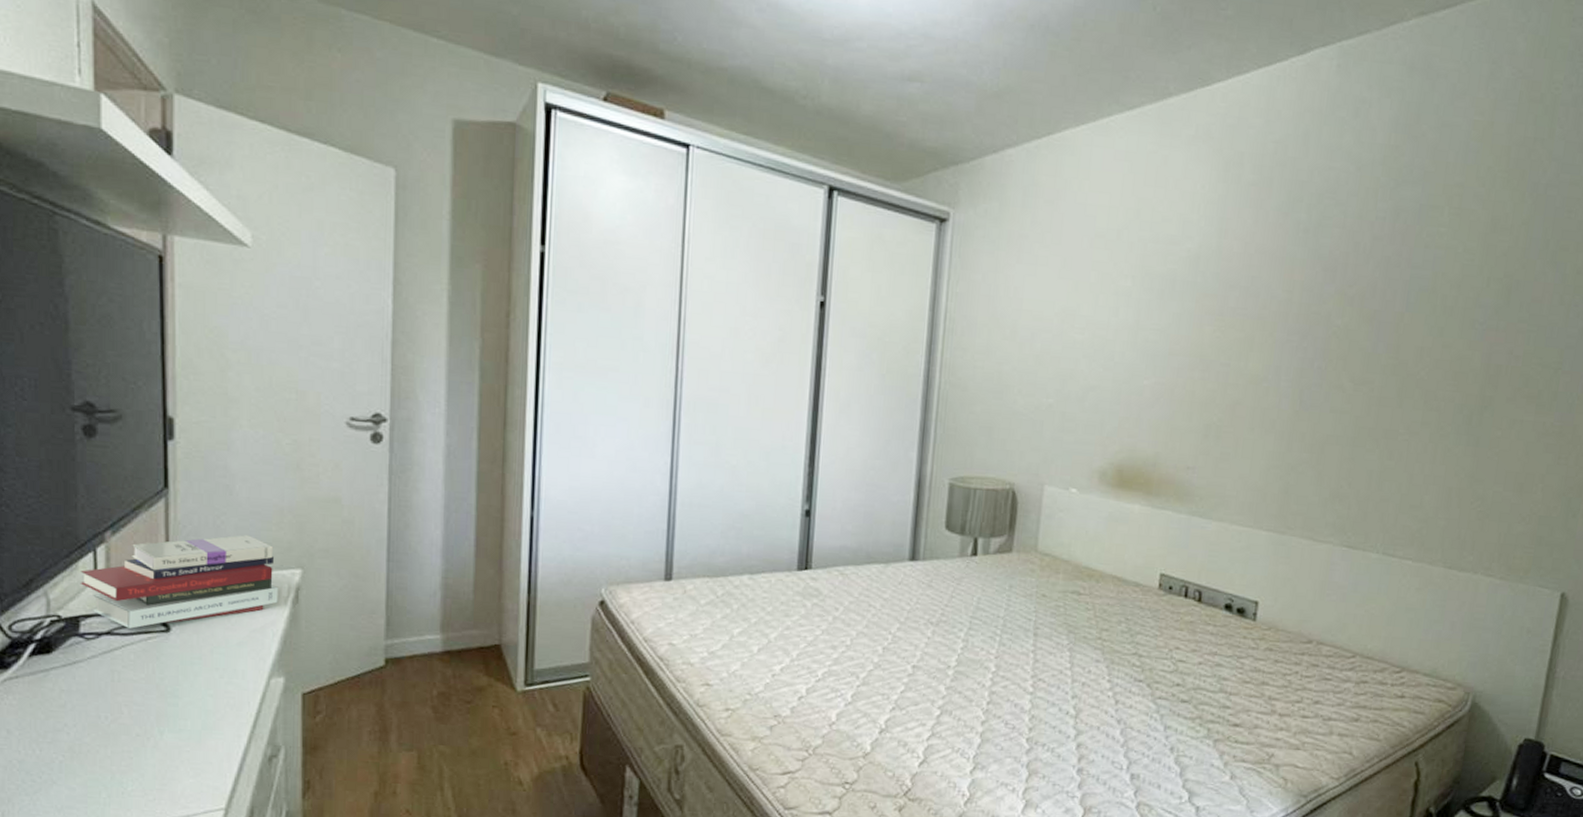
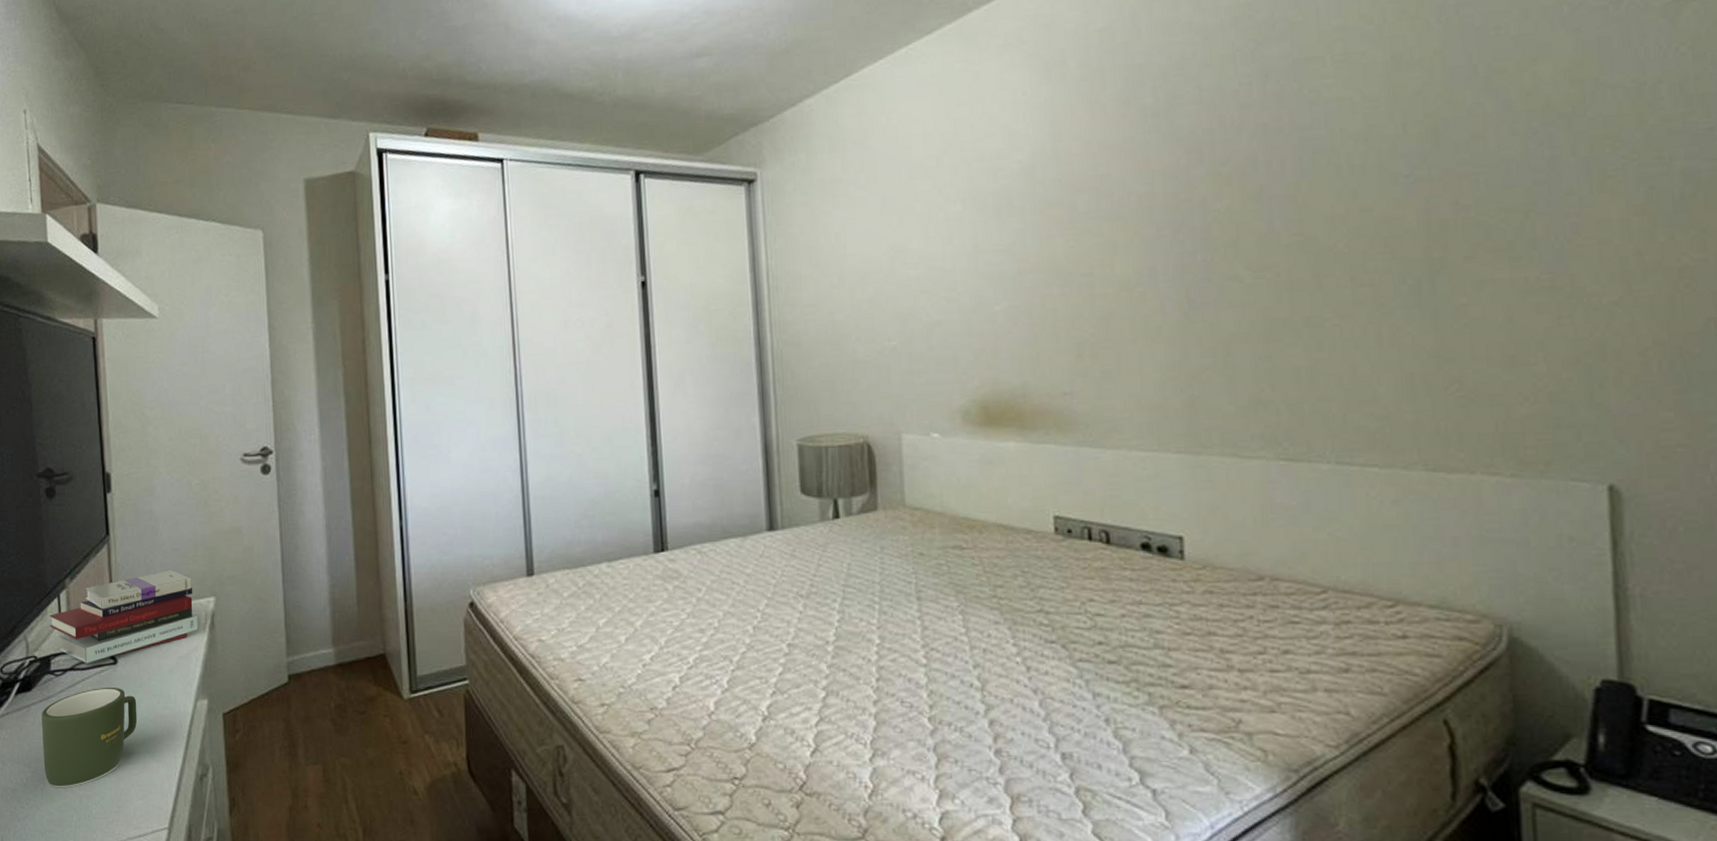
mug: none [64,656,193,763] -> present [41,687,138,789]

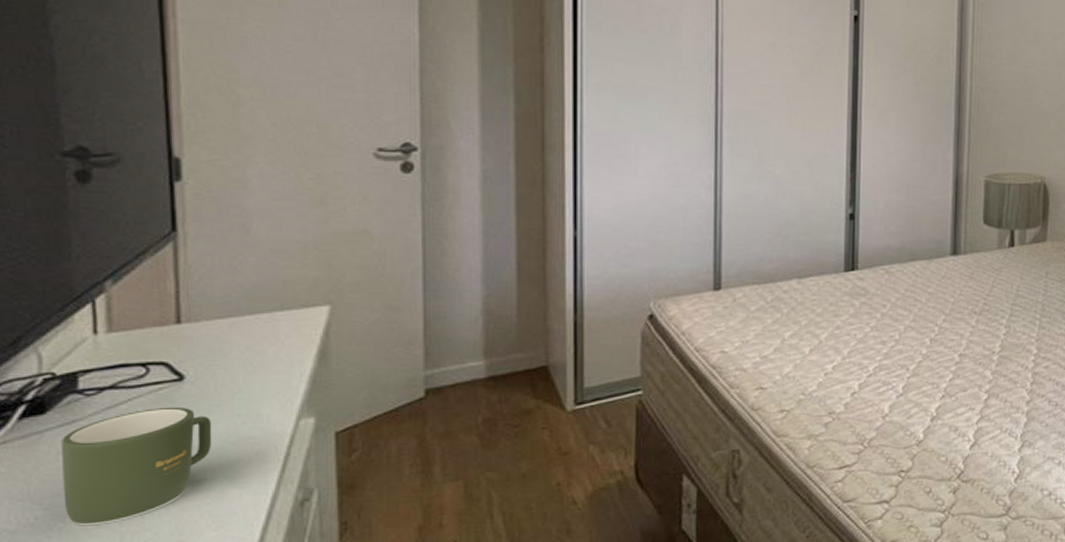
books: present [49,570,198,663] -> none [76,274,305,380]

